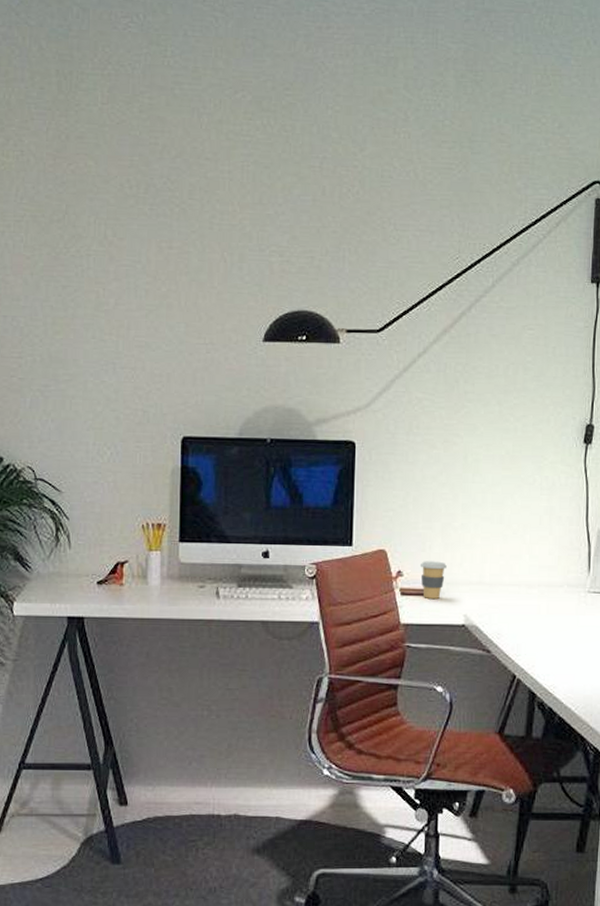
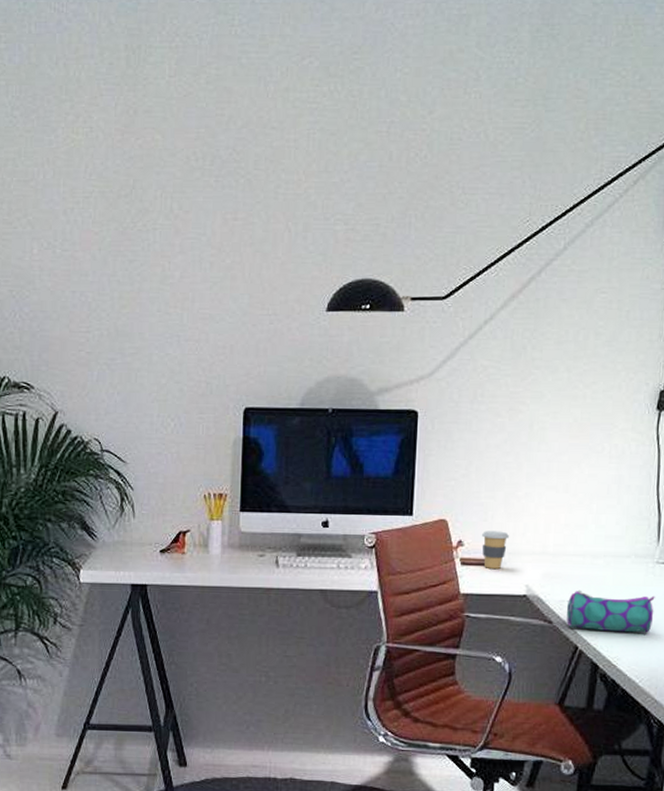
pencil case: none [504,619,588,661] -> present [567,590,655,633]

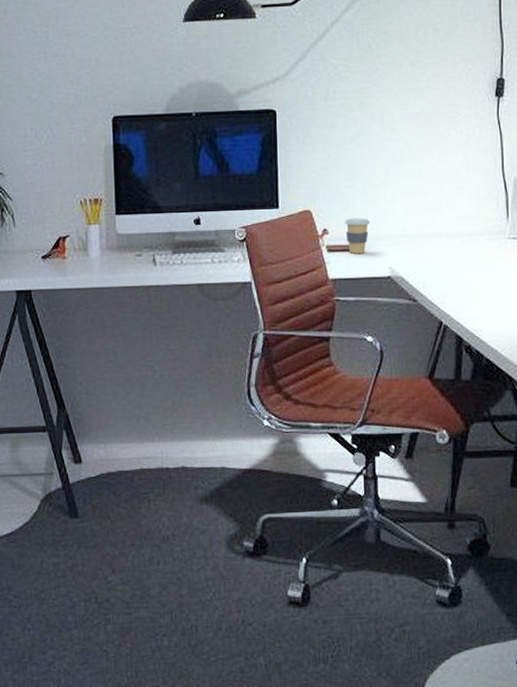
pencil case: present [567,590,655,633] -> none [429,268,510,306]

